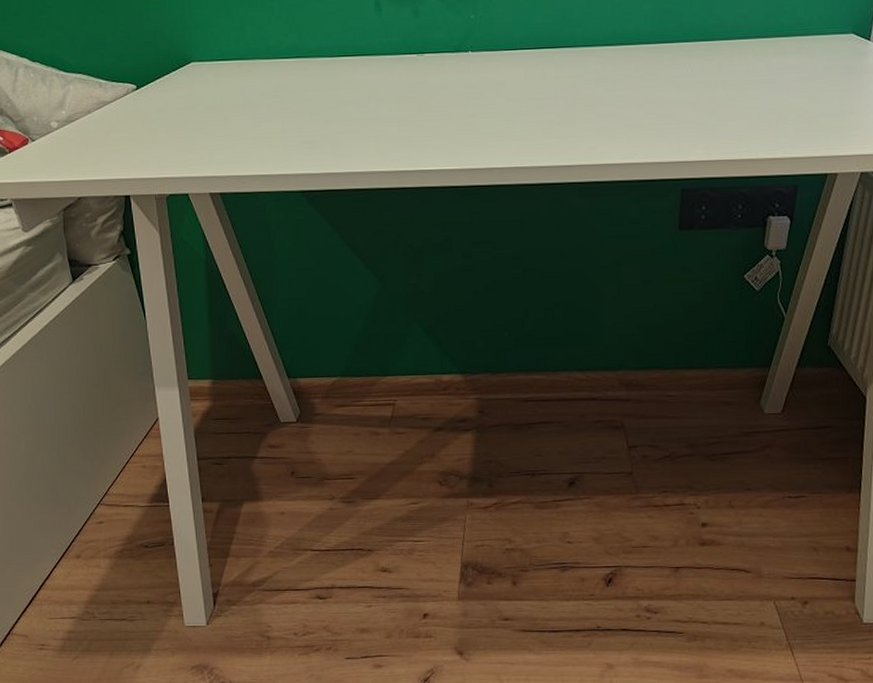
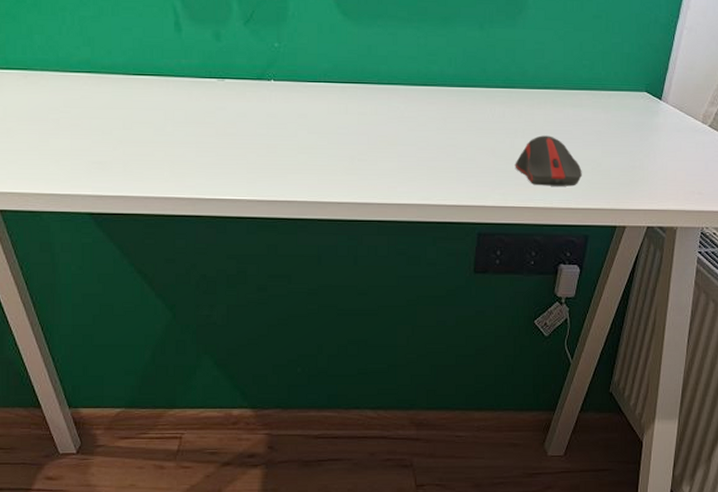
computer mouse: none [717,86,788,137] -> present [515,135,582,186]

